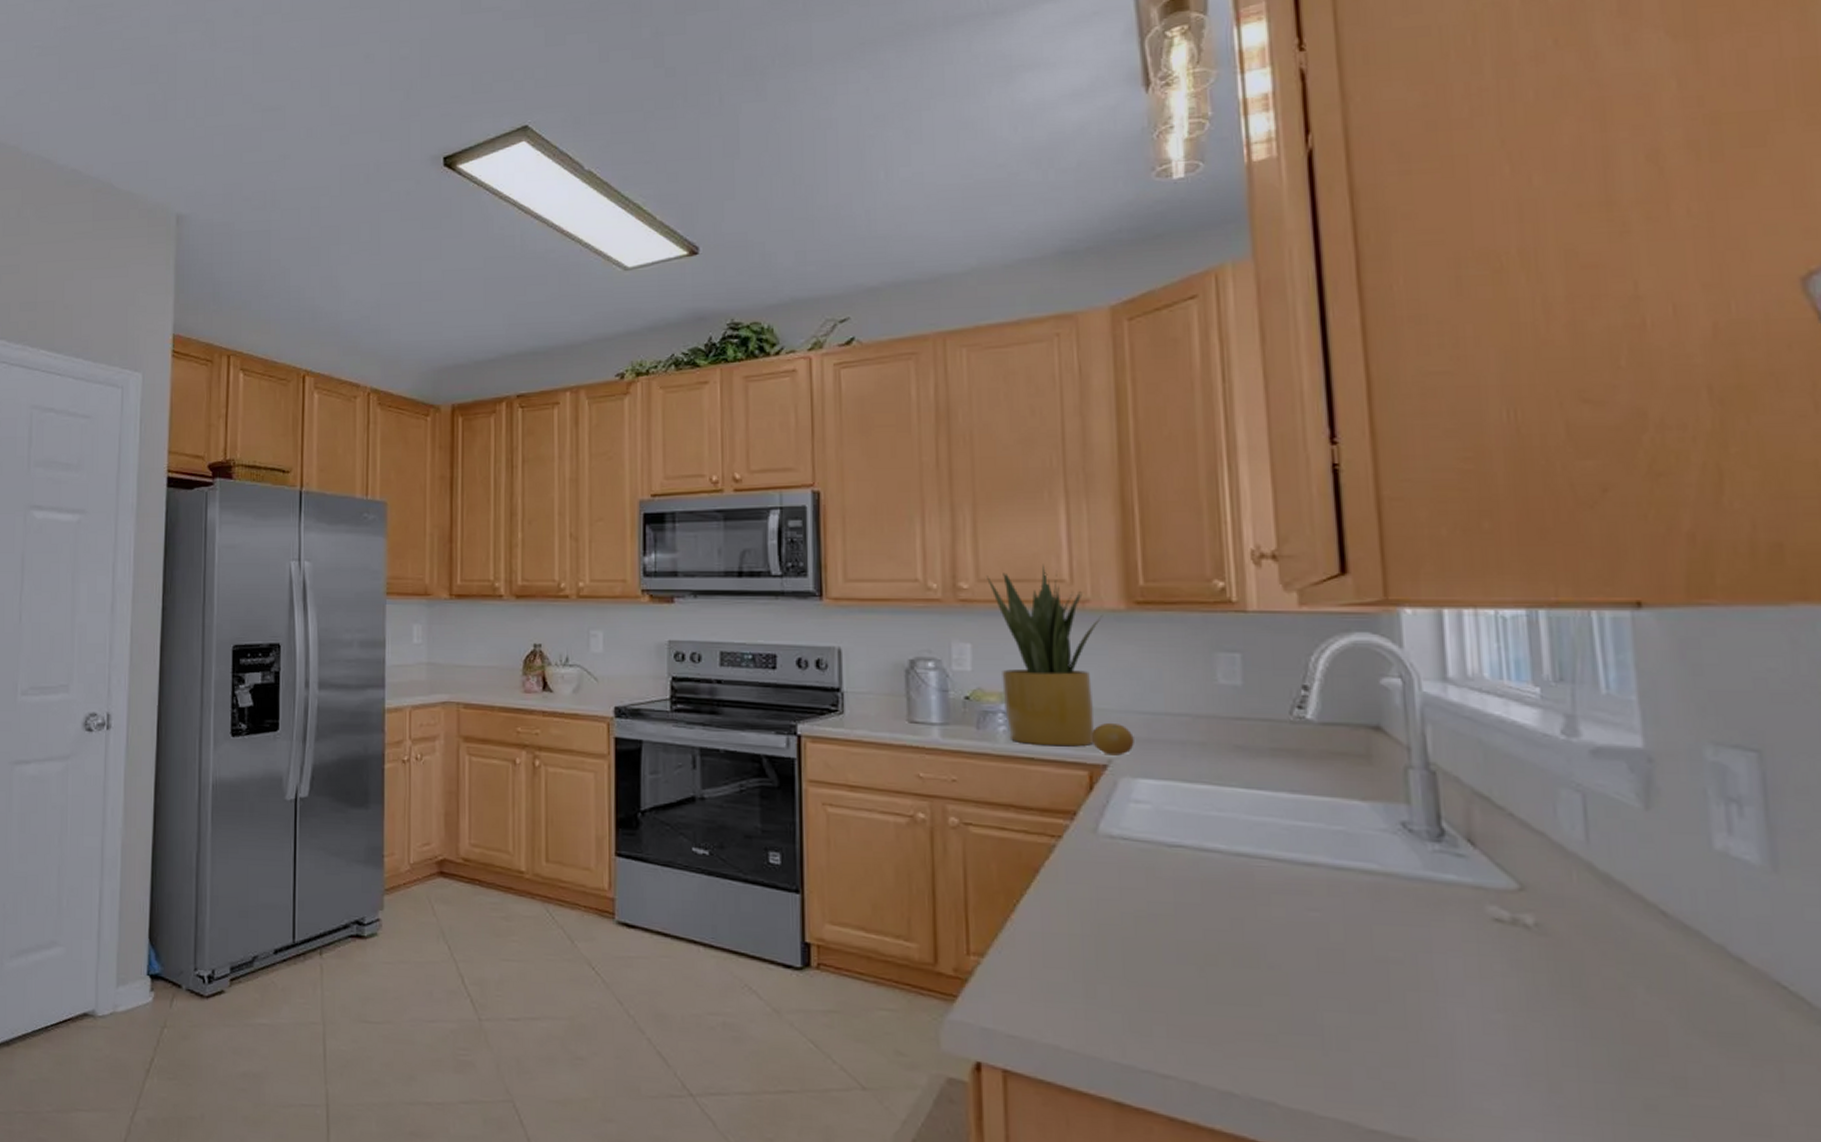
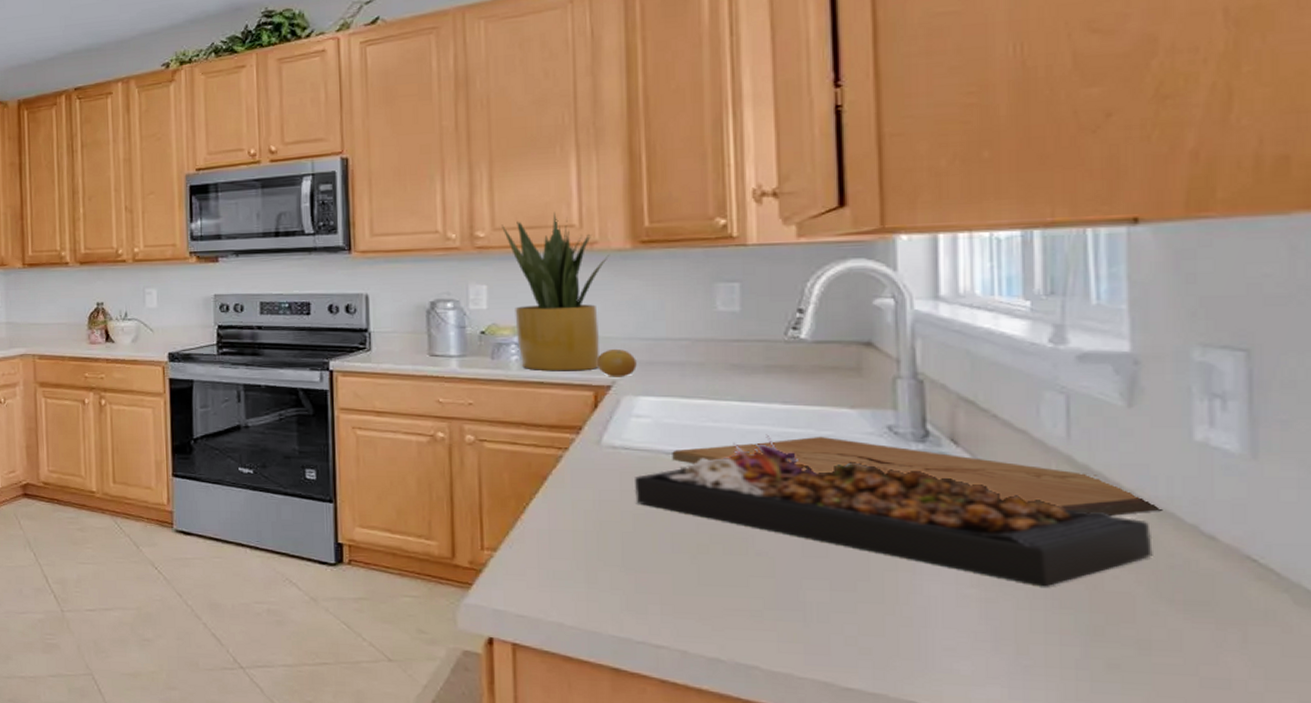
food platter: none [1134,827,1682,1012] -> present [634,434,1153,586]
cutting board: none [1174,831,1688,933] -> present [672,436,1162,516]

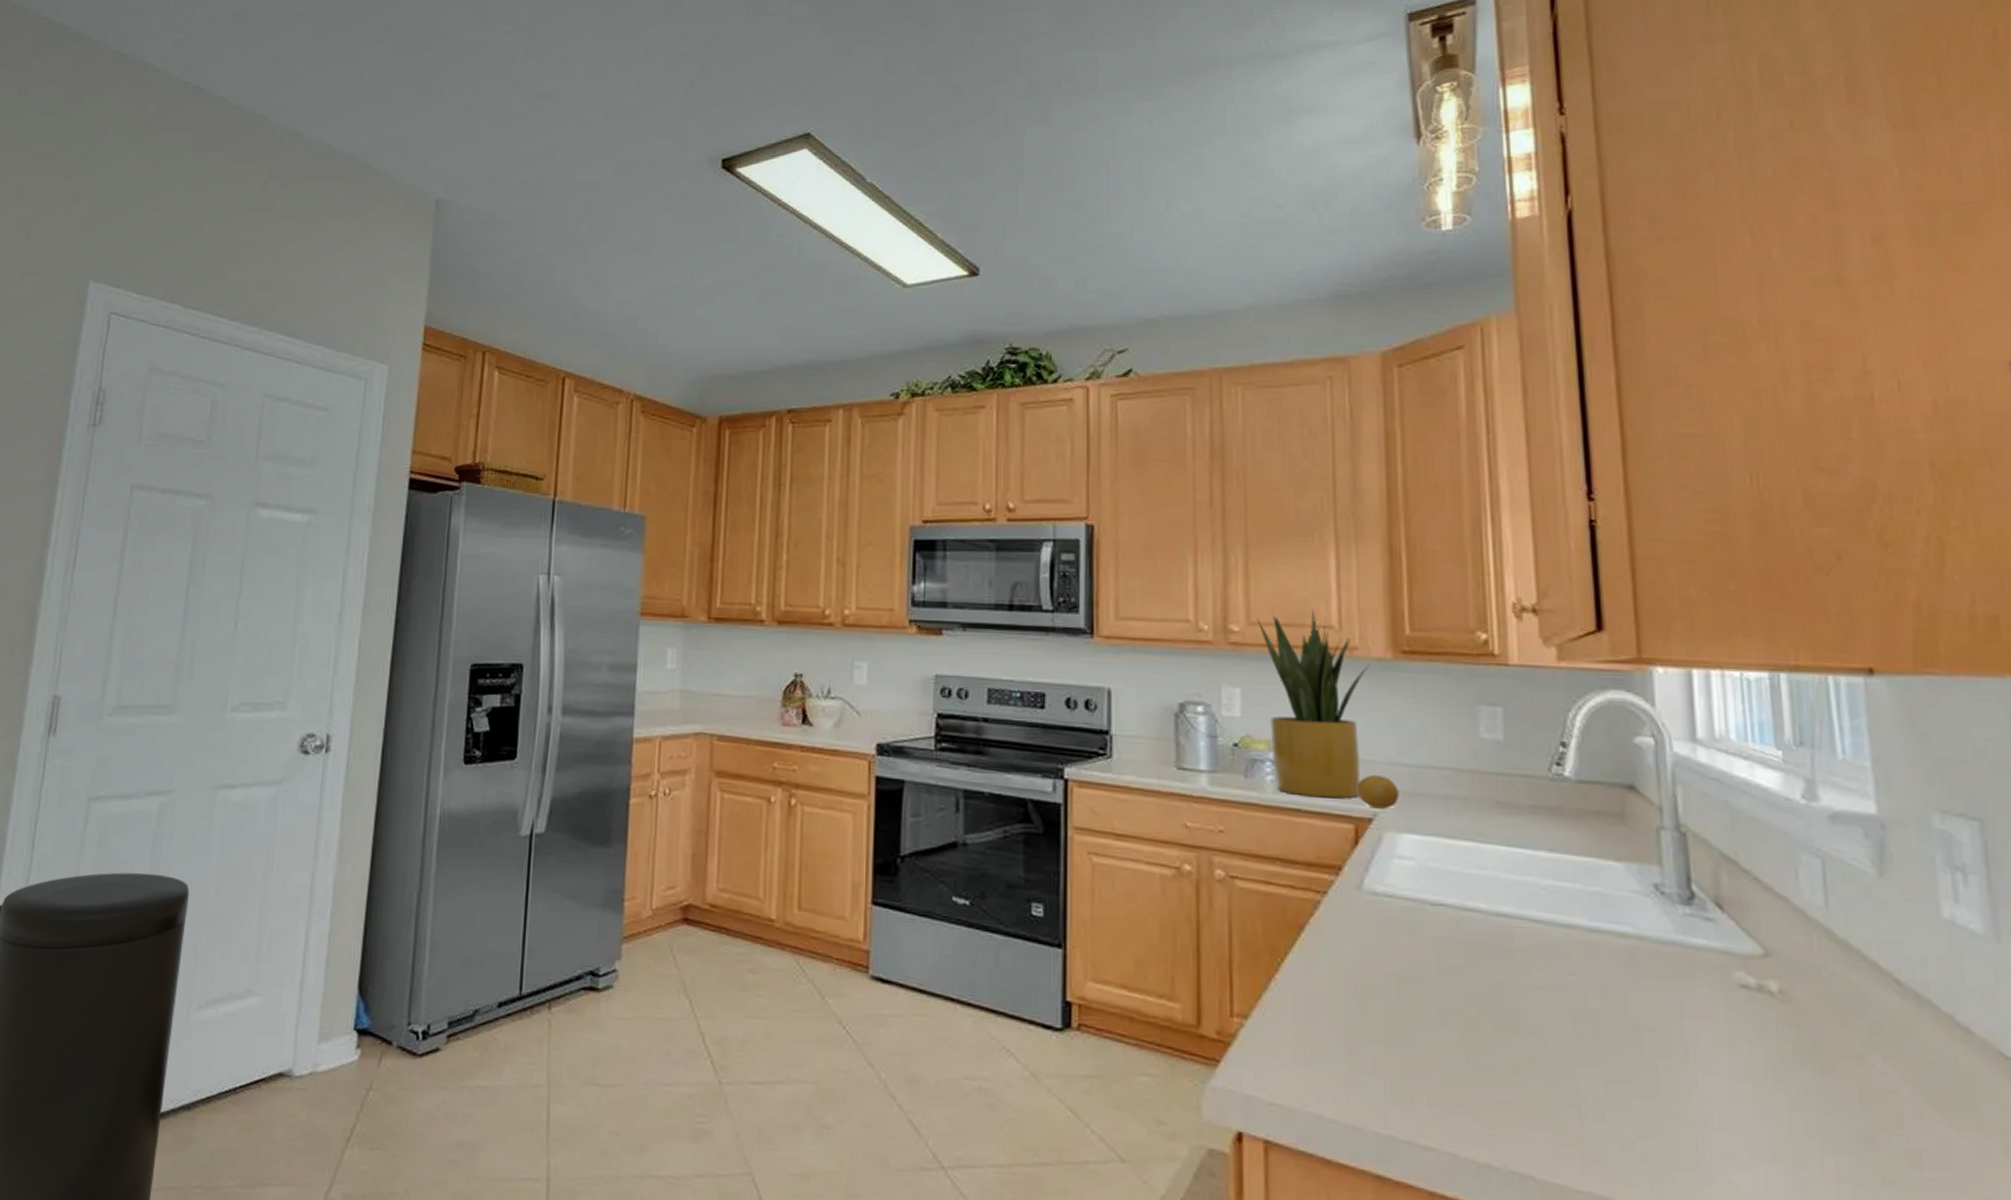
food platter: present [634,434,1153,586] -> none [1397,887,1915,1082]
cutting board: present [672,436,1162,516] -> none [1437,892,1920,1001]

